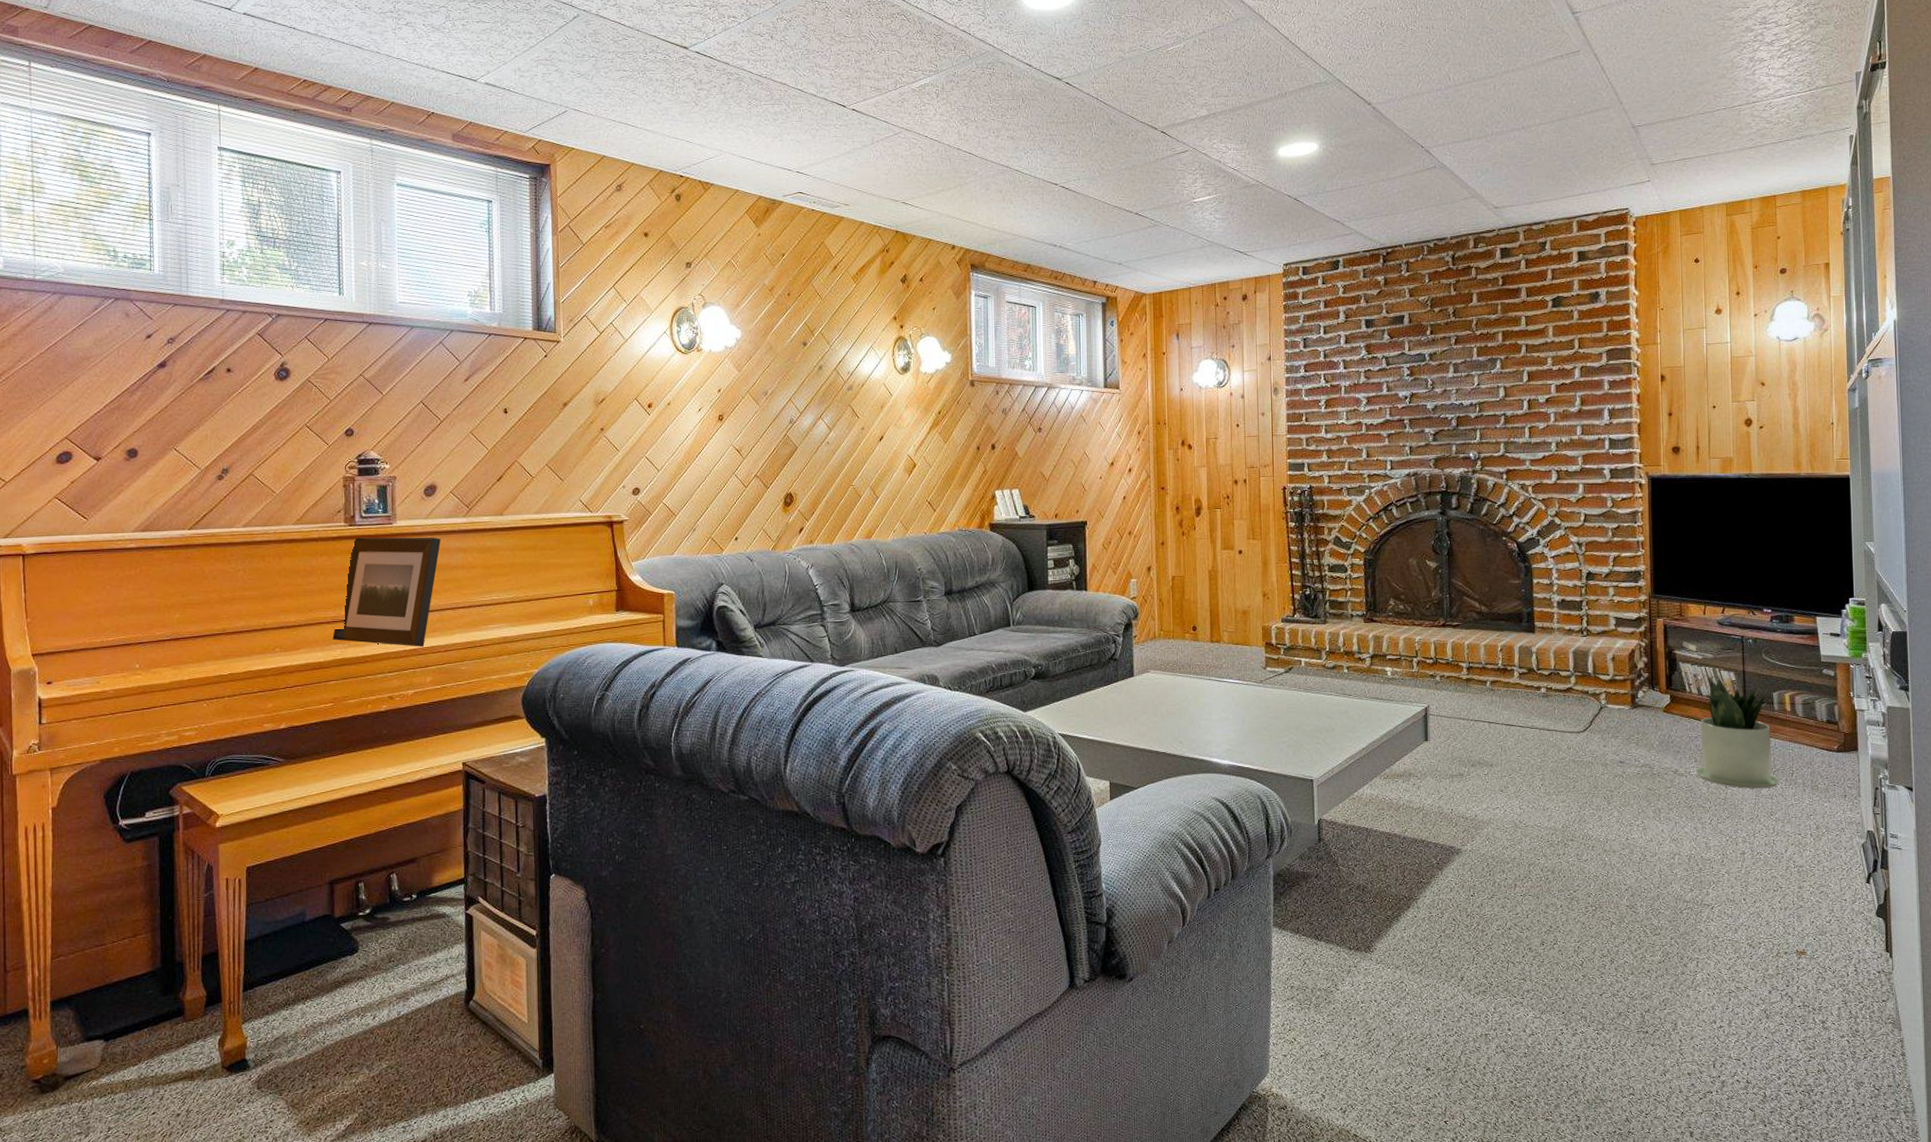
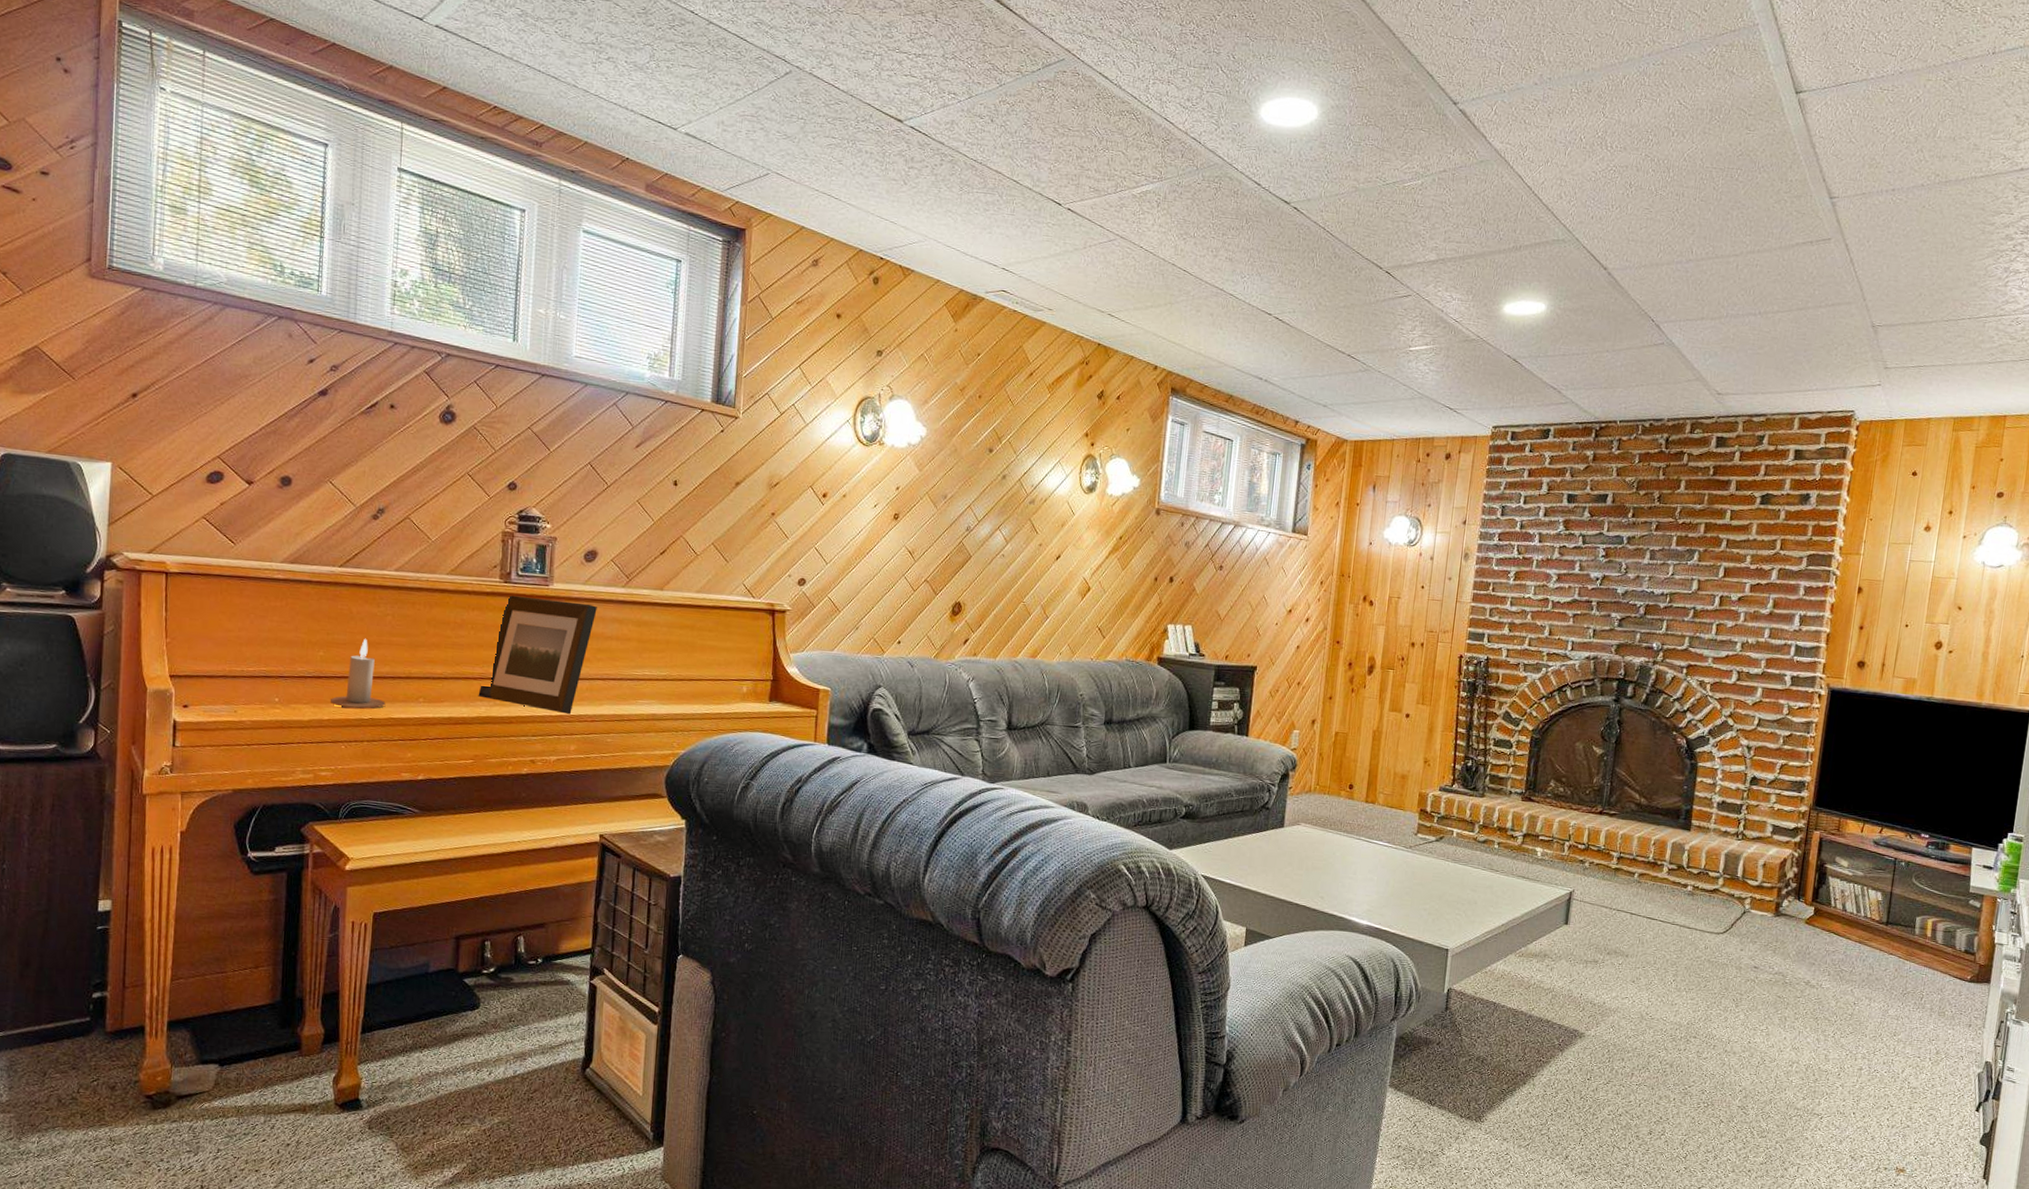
candle: none [189,596,243,666] -> present [329,638,386,709]
planter: present [1694,677,1780,788] -> none [1826,895,1913,1009]

